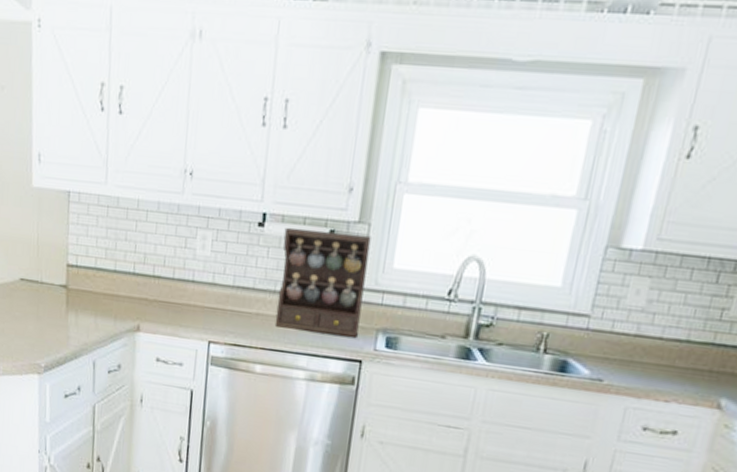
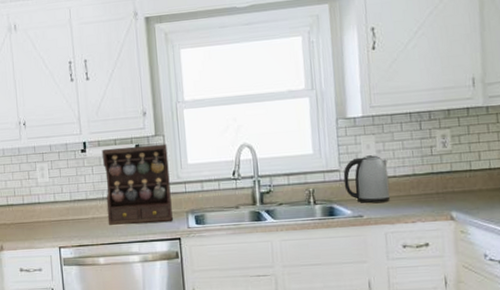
kettle: none [589,303,658,370] -> present [343,155,391,204]

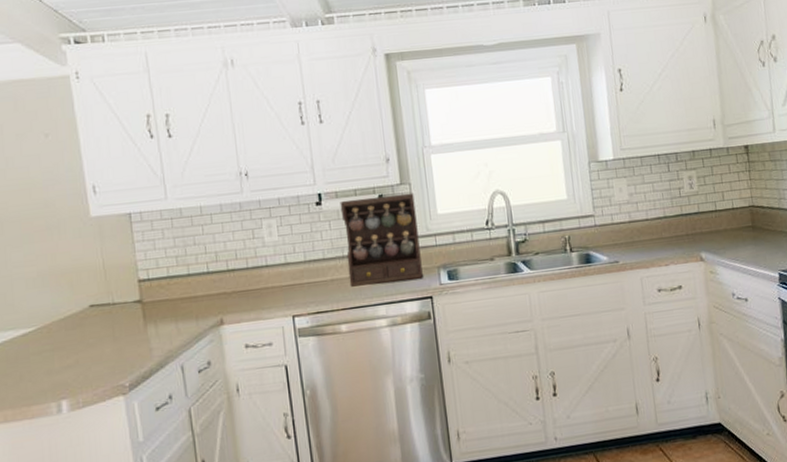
kettle: present [343,155,391,204] -> none [597,198,644,249]

